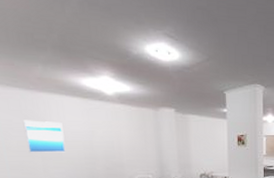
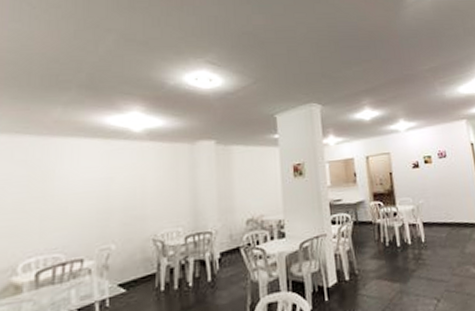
wall art: present [24,120,66,153] -> none [25,170,75,214]

